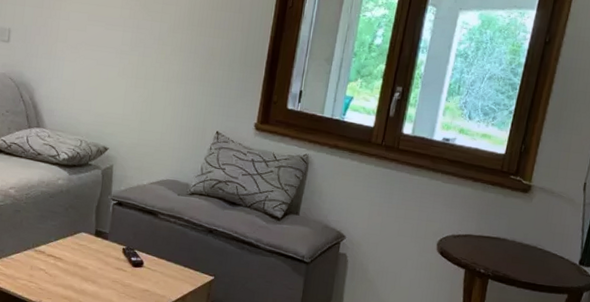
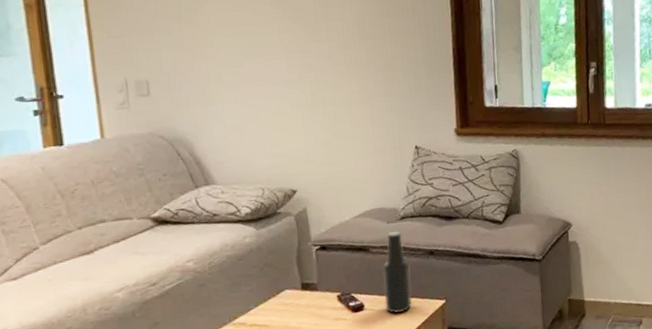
beer bottle: none [161,203,190,278] -> present [382,231,413,314]

